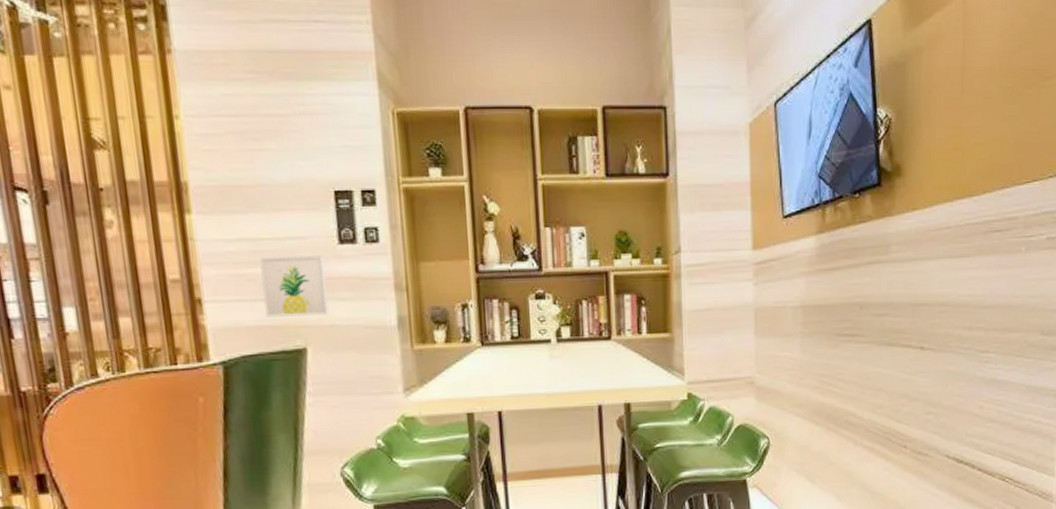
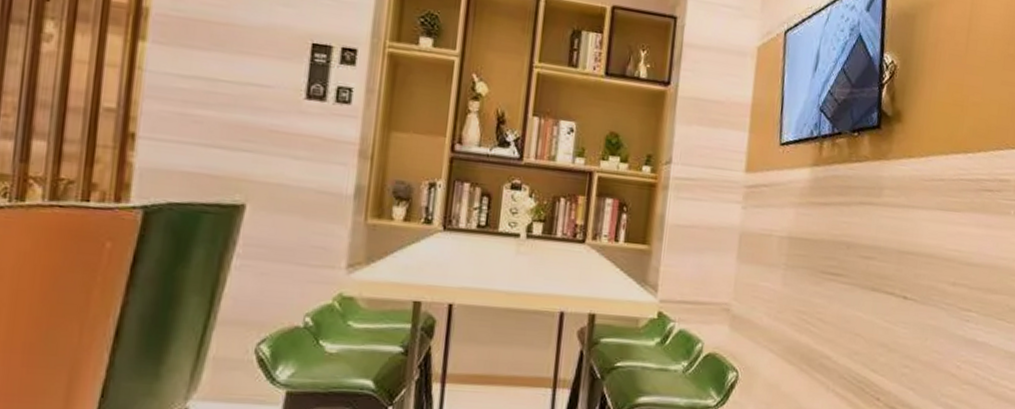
wall art: present [260,255,330,317] -> none [206,99,285,172]

